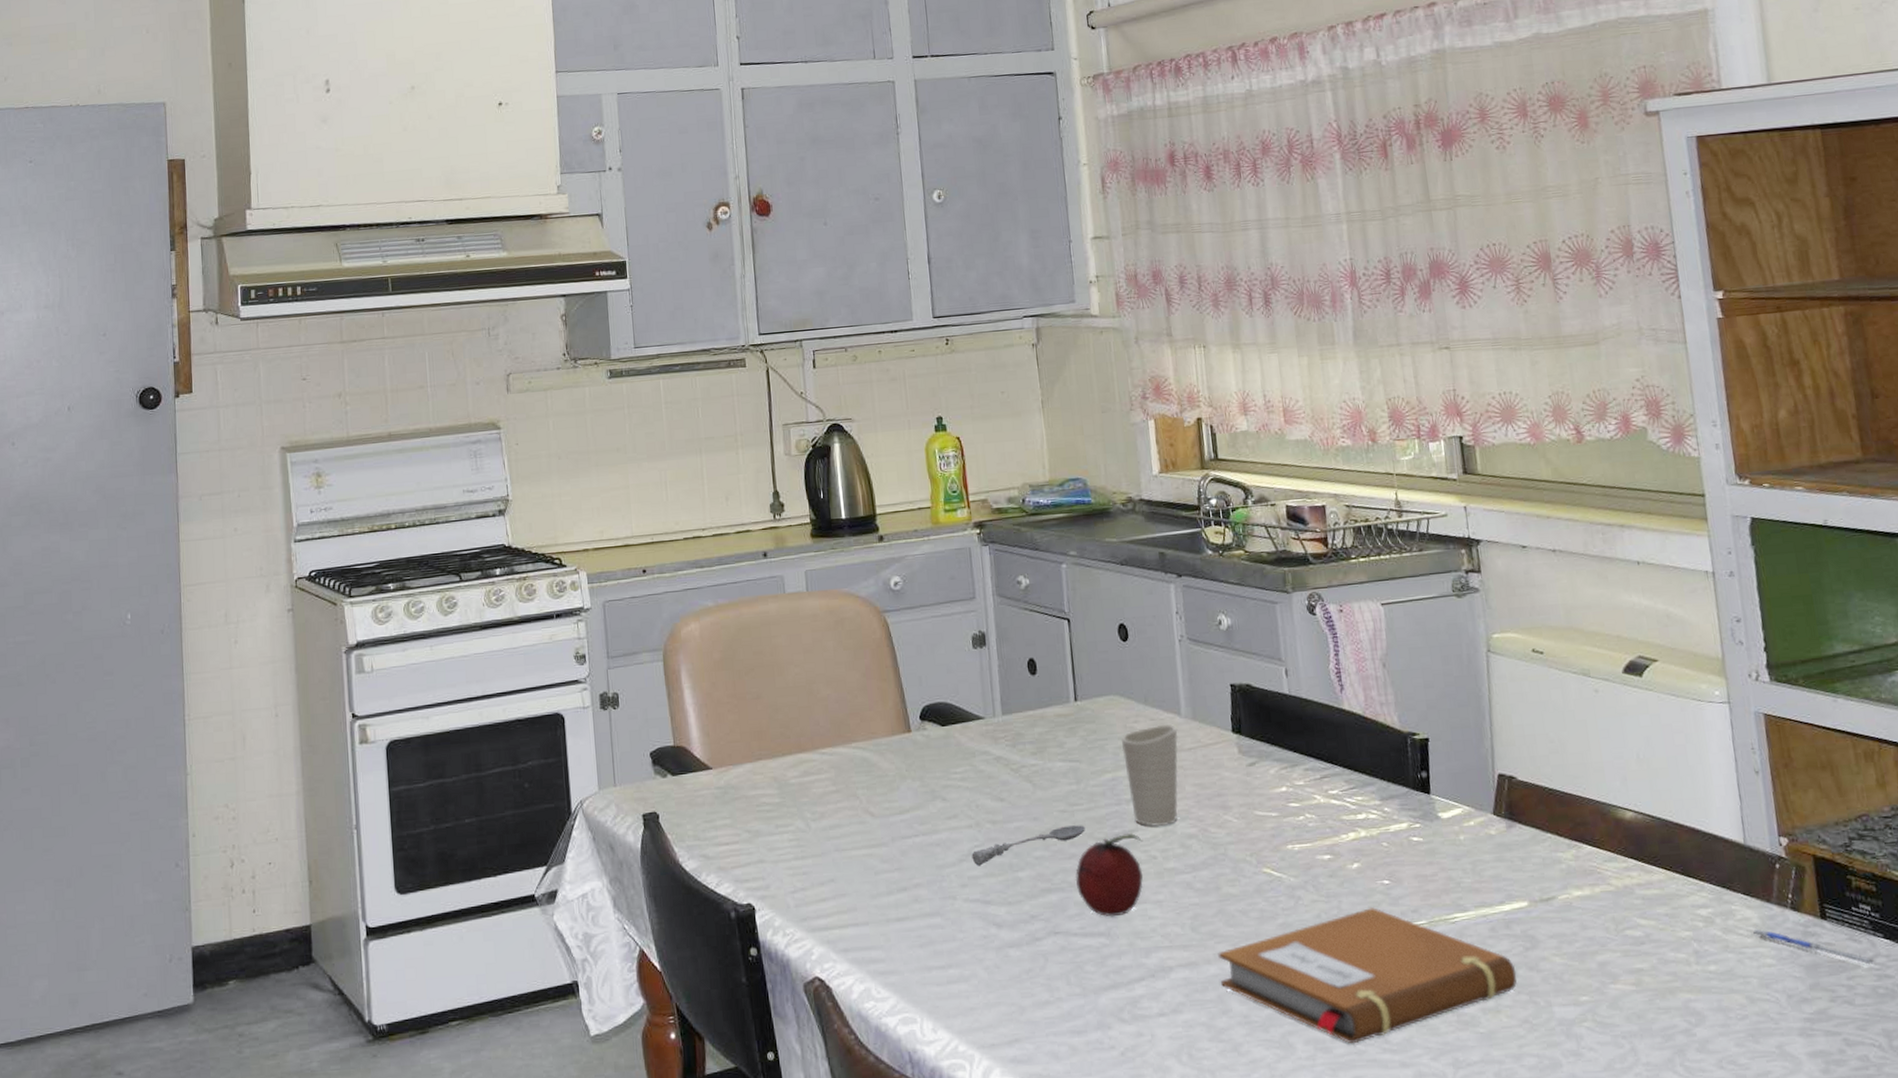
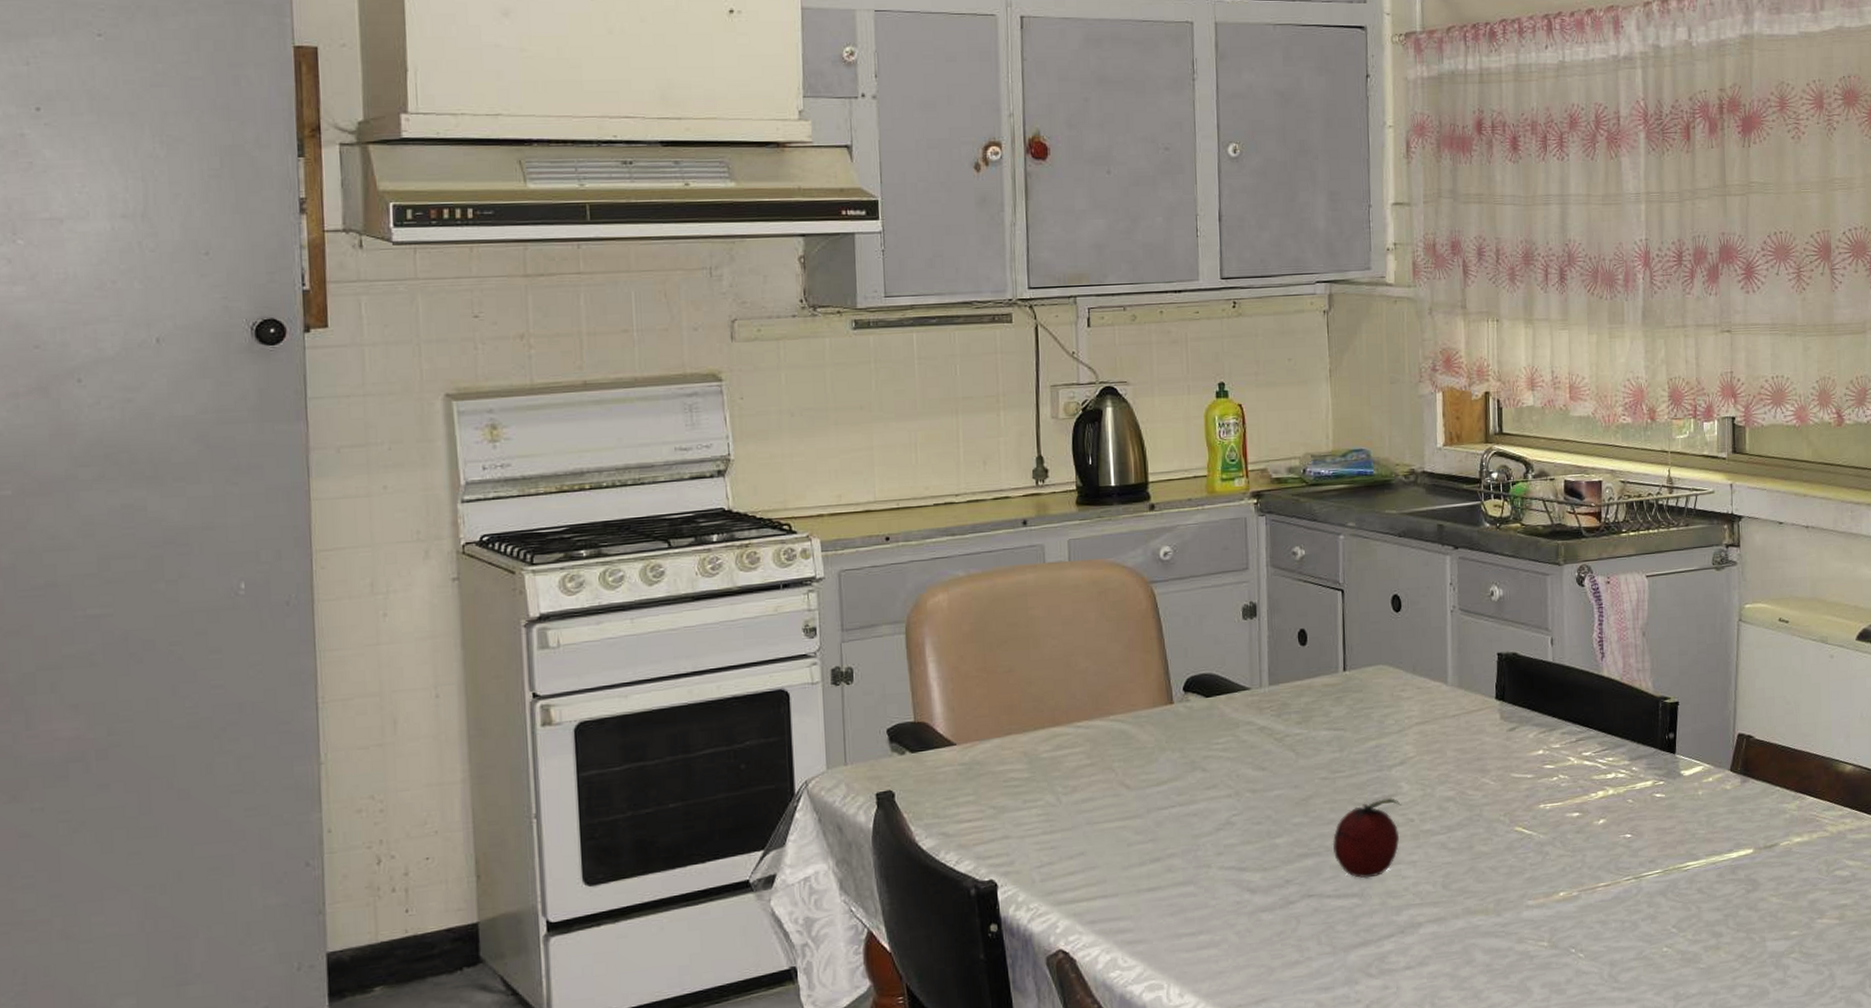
soupspoon: present [971,825,1085,866] -> none [1229,791,1346,835]
cup: present [1120,724,1179,827] -> none [1386,692,1444,791]
notebook: present [1218,906,1517,1044] -> none [1466,859,1738,985]

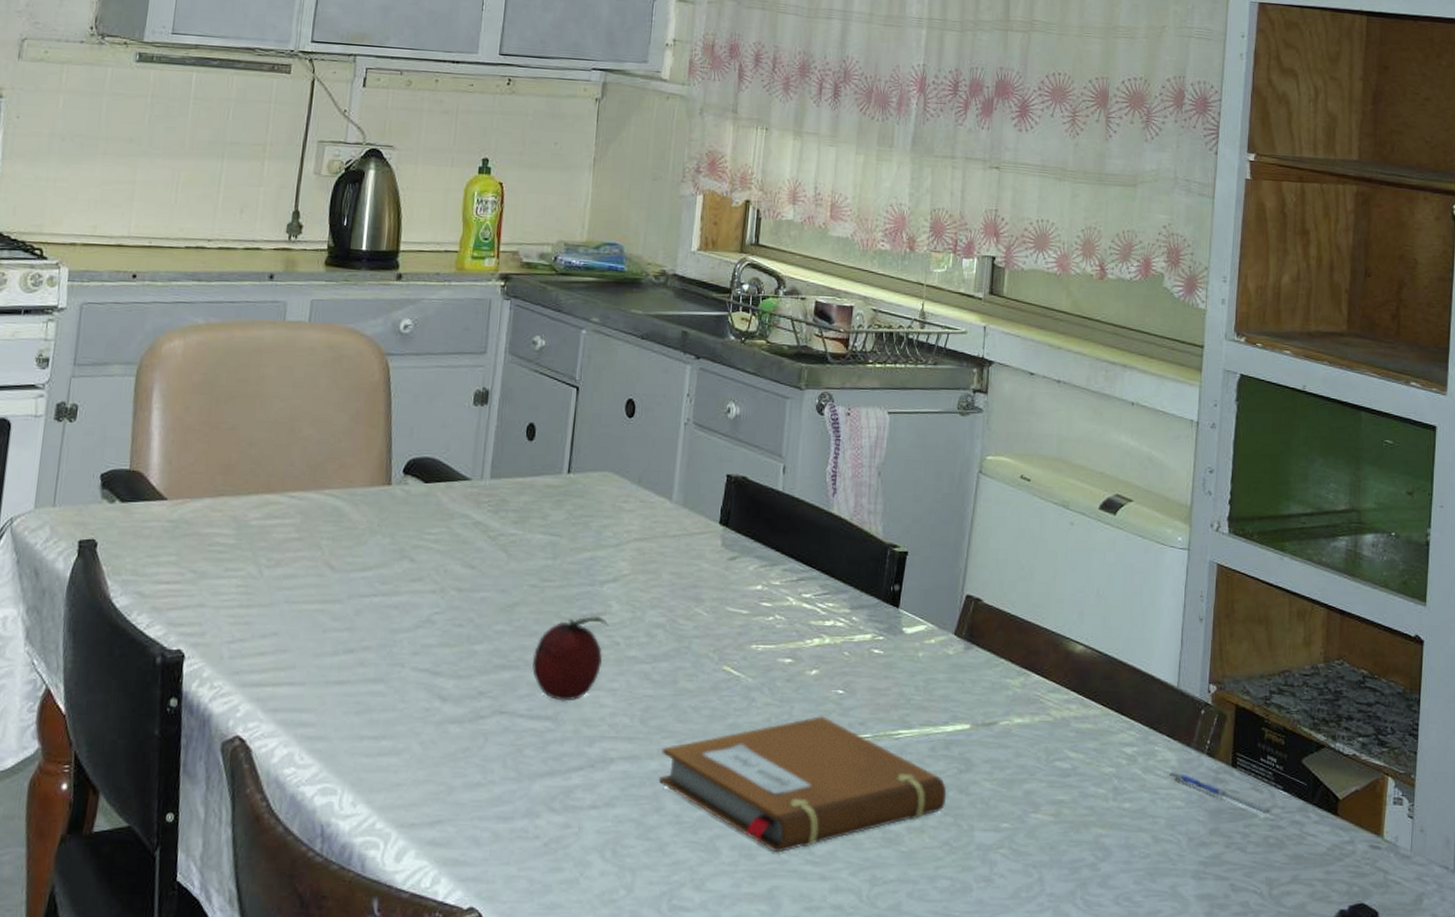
notebook: none [1466,859,1738,985] -> present [658,715,947,853]

